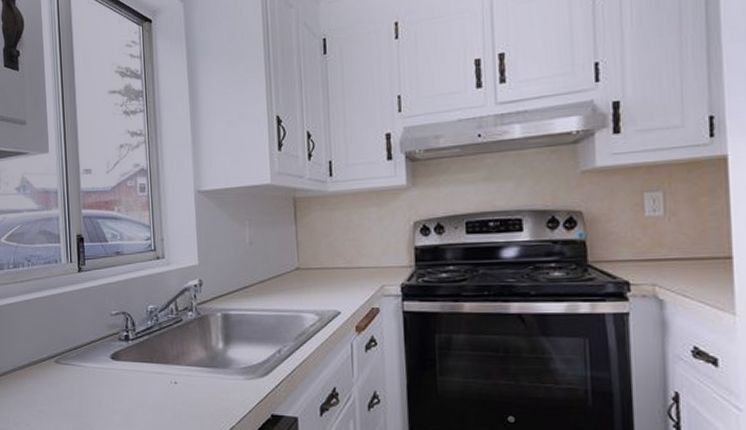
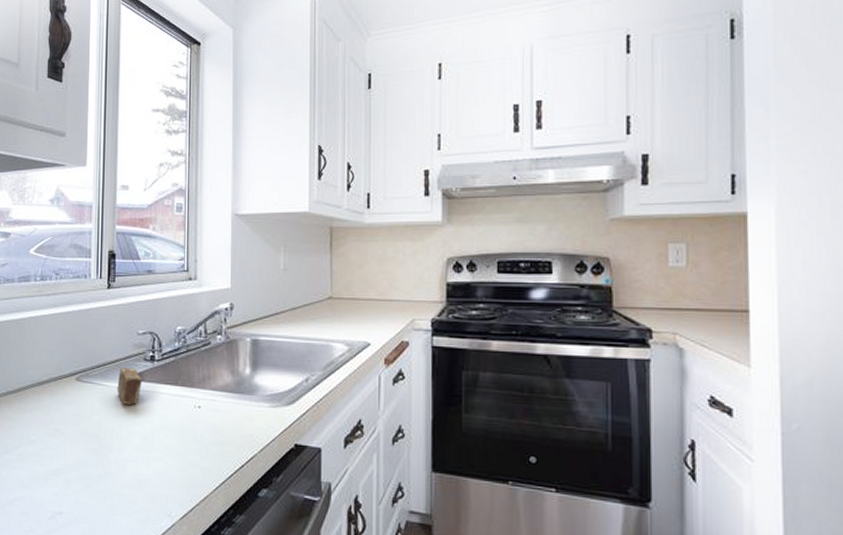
soap bar: none [95,348,119,384] -> present [117,368,142,405]

